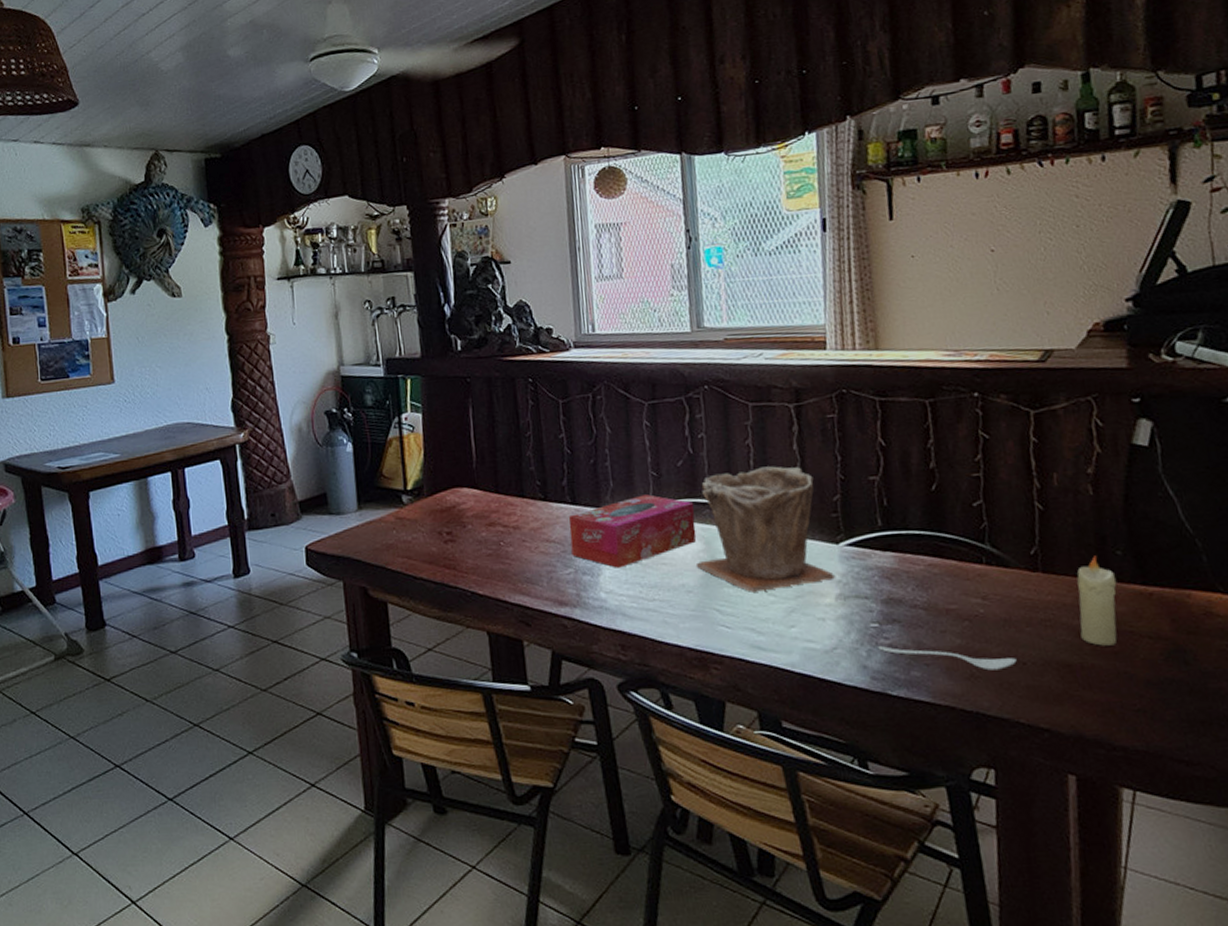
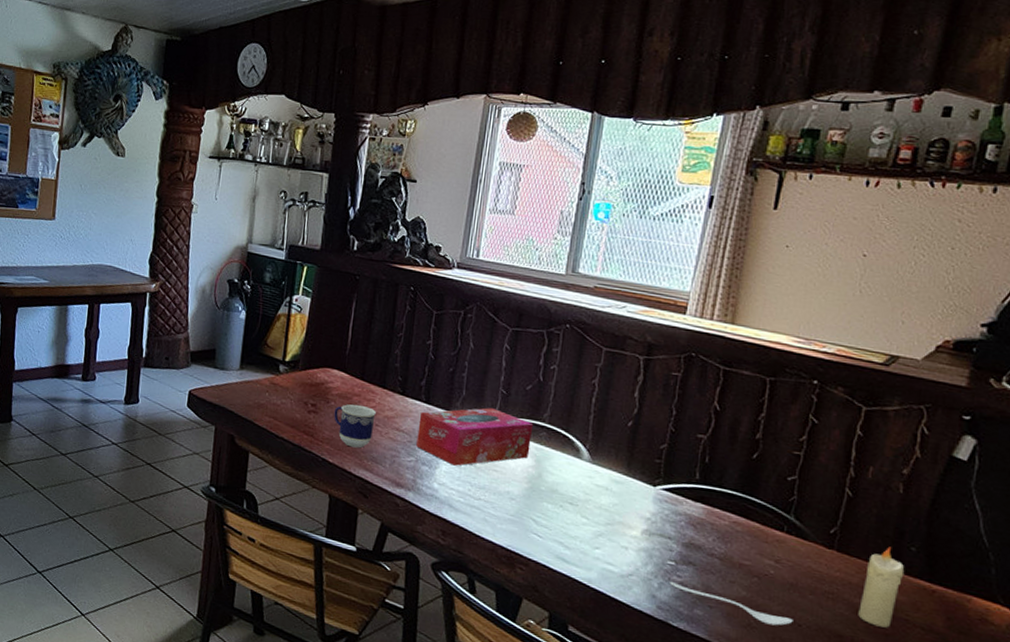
cup: none [473,521,522,572] -> present [334,404,376,448]
plant pot: present [697,466,836,592] -> none [524,403,647,517]

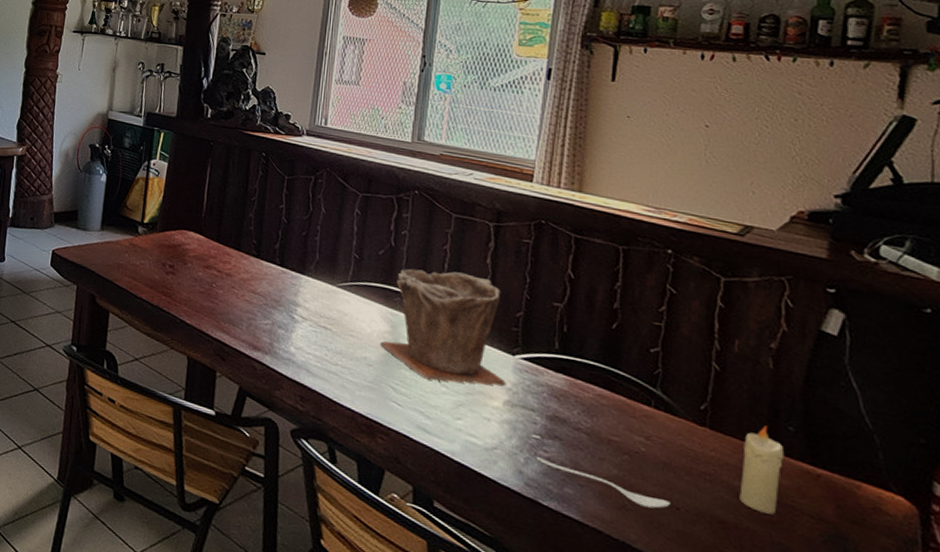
cup: present [334,404,376,448] -> none [191,266,232,310]
tissue box: present [416,407,534,466] -> none [272,271,388,330]
plant pot: none [524,403,647,517] -> present [381,268,507,387]

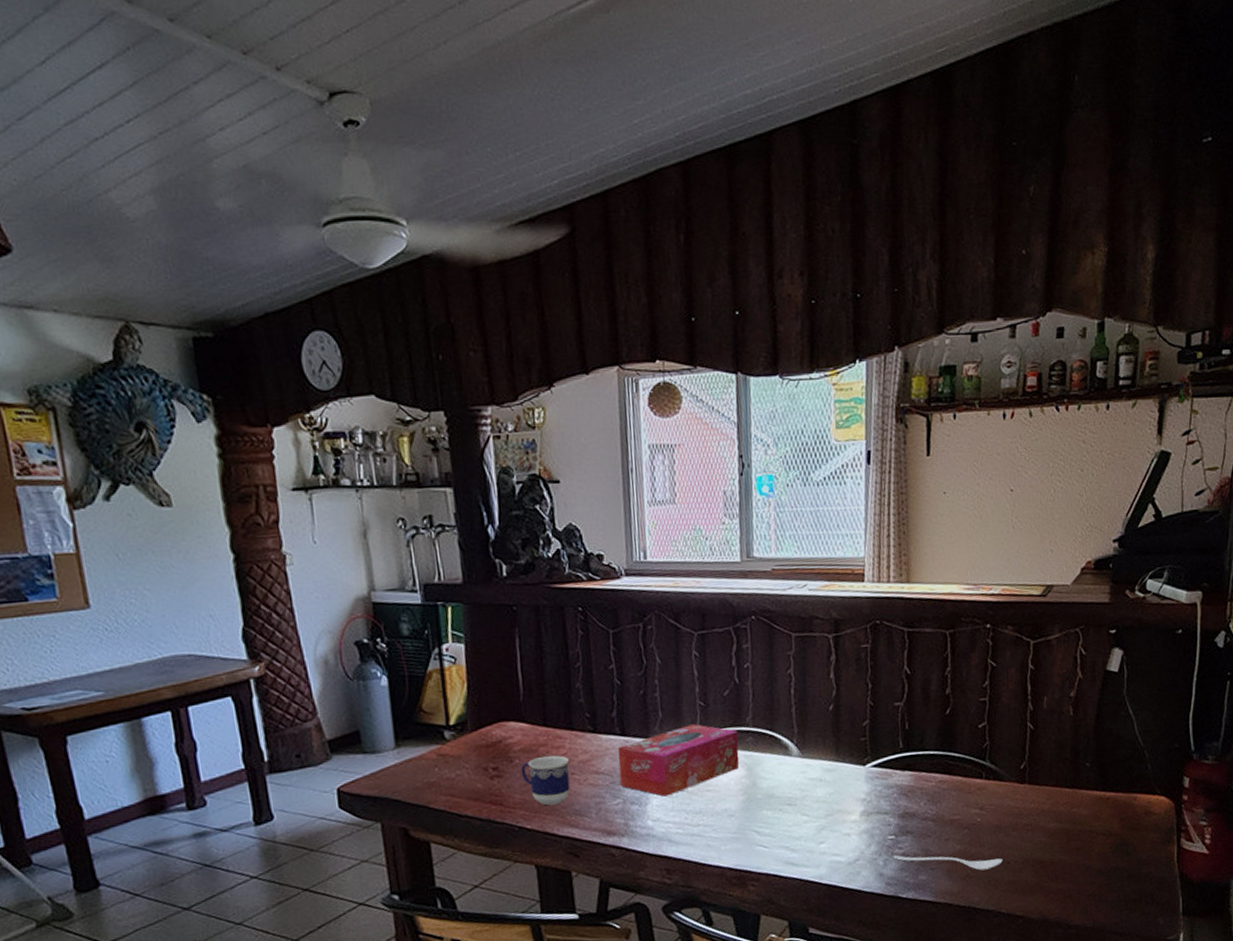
cup: none [191,266,232,310] -> present [521,755,570,806]
tissue box: none [272,271,388,330] -> present [617,724,740,797]
plant pot: present [381,268,507,387] -> none [739,694,862,813]
candle: present [739,425,785,515] -> none [1053,768,1084,844]

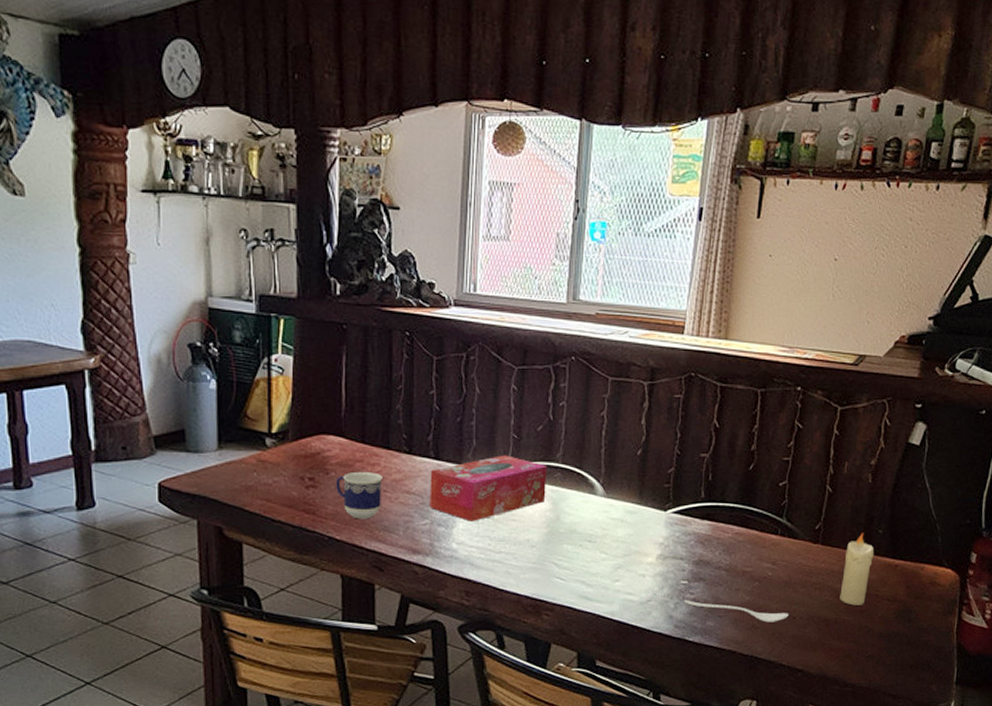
candle: none [1053,768,1084,844] -> present [840,533,874,606]

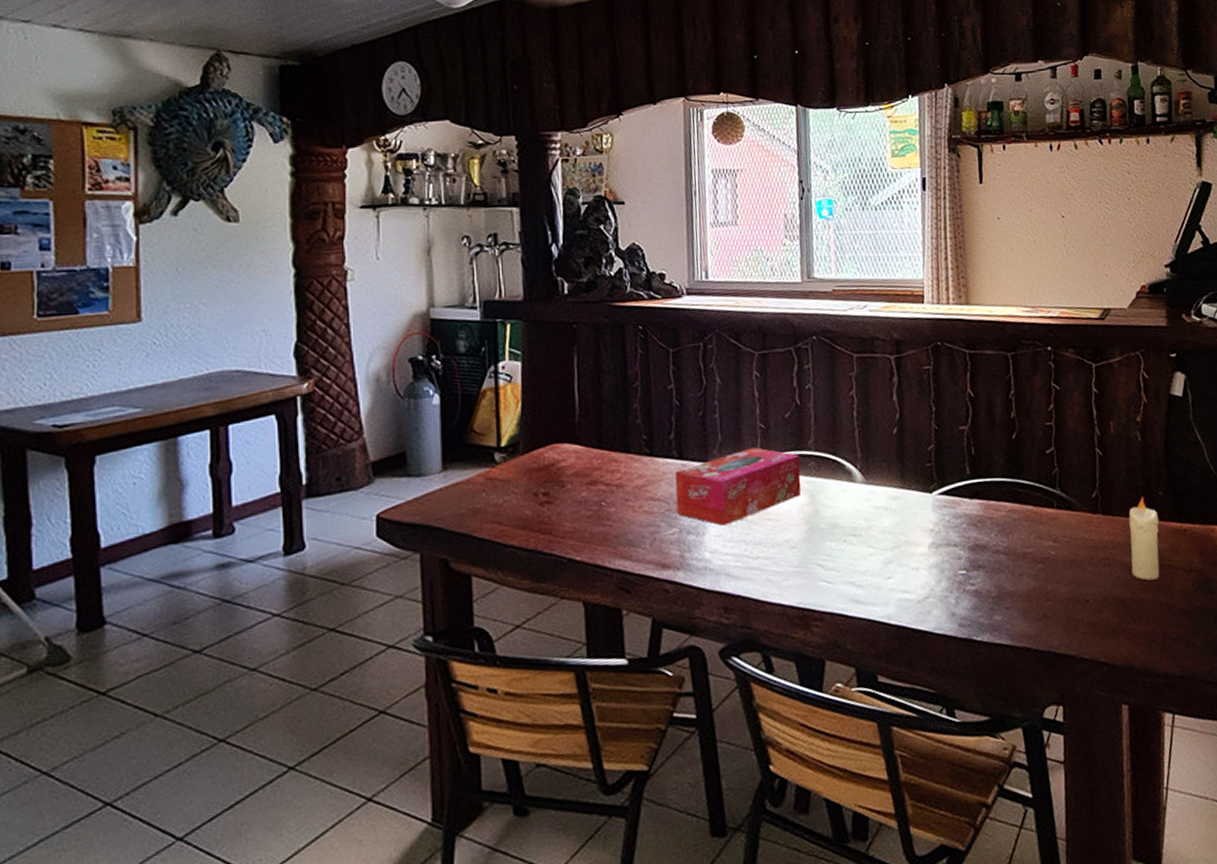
cup: present [336,471,382,519] -> none [573,479,624,535]
spoon: present [684,599,789,623] -> none [965,591,1081,610]

